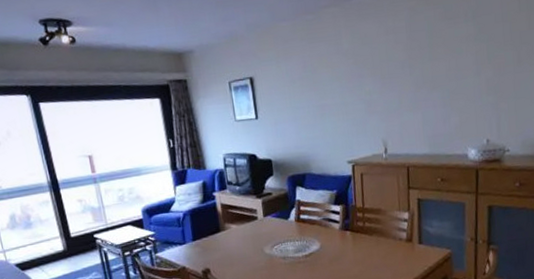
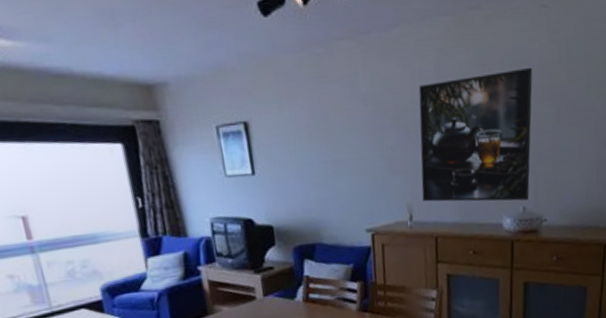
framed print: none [392,17,495,137] -> present [418,67,533,202]

